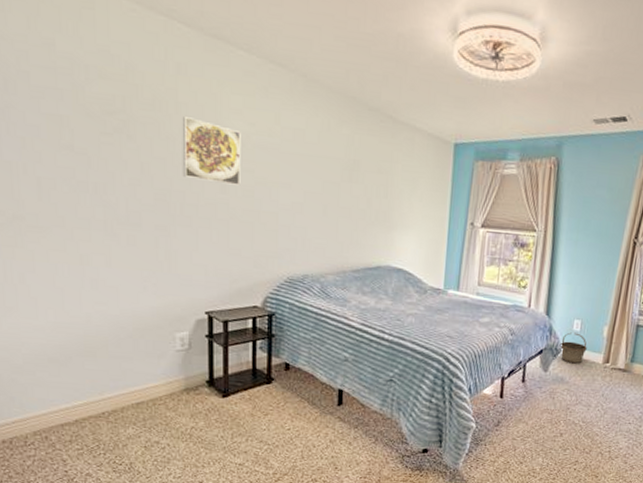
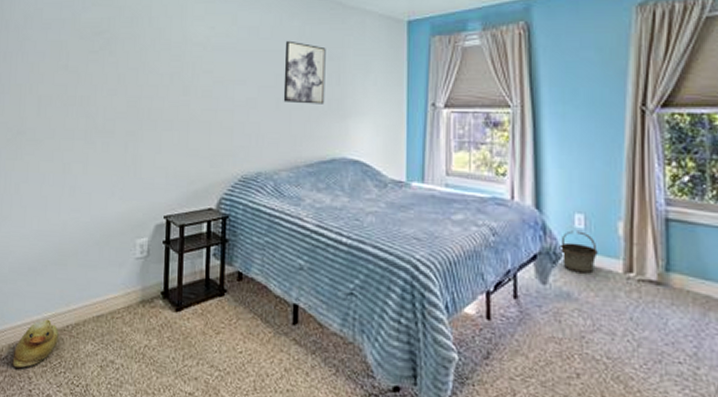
rubber duck: none [41,407,95,453] -> present [12,319,60,369]
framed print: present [182,117,241,186] -> none [151,29,202,86]
wall art: none [330,148,375,215] -> present [283,40,326,104]

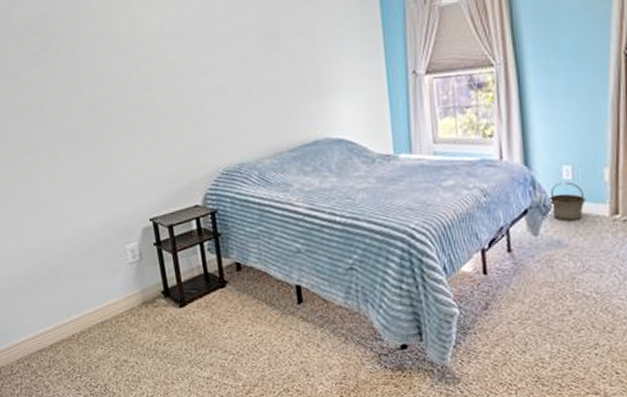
rubber duck: present [12,319,60,369] -> none [24,332,68,380]
wall art: present [283,40,326,104] -> none [248,18,300,87]

